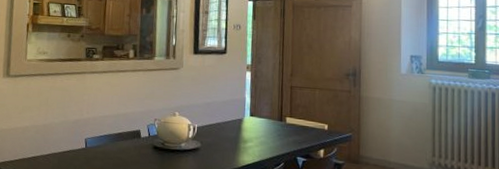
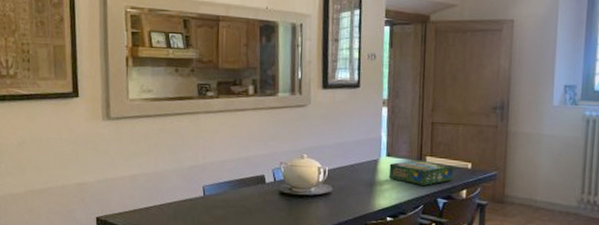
board game: none [252,120,311,145] -> present [388,159,453,186]

